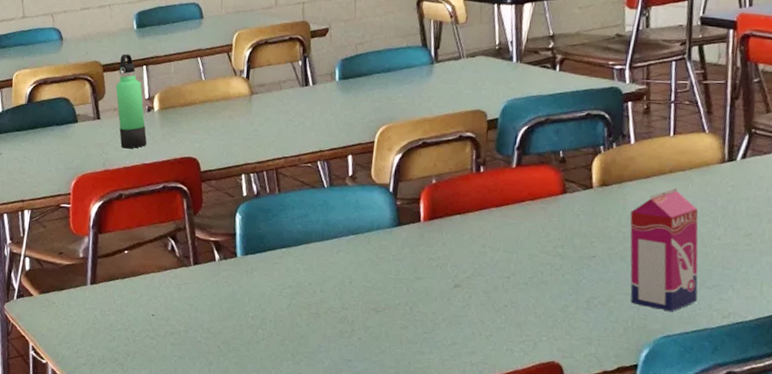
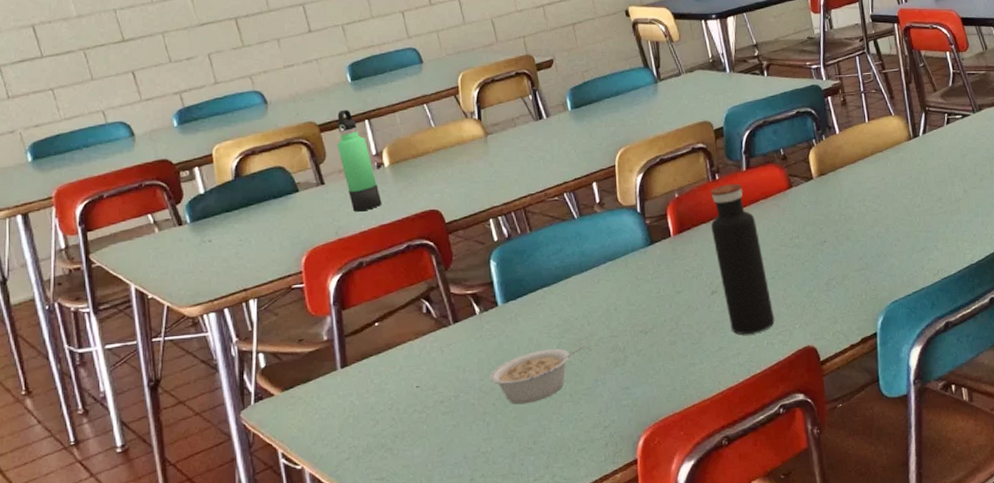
legume: none [218,306,315,354] -> present [489,345,586,405]
water bottle: none [465,178,520,336] -> present [710,183,775,335]
milk carton: present [630,187,699,311] -> none [847,167,913,279]

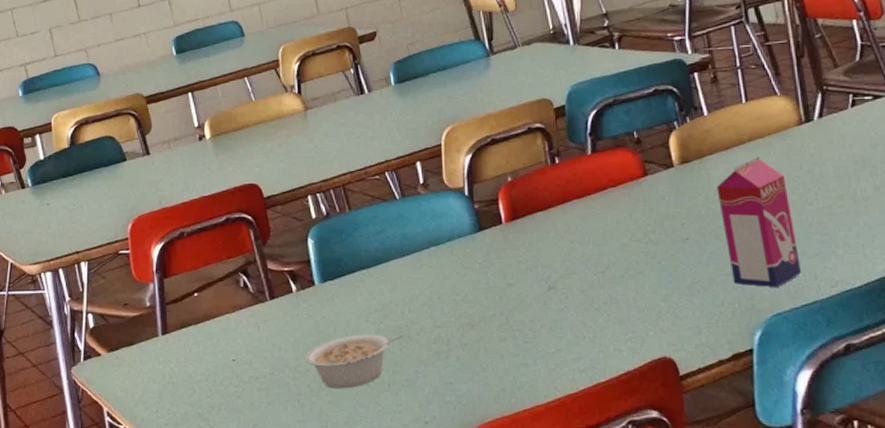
thermos bottle: present [336,109,382,212] -> none [162,82,203,183]
water bottle: present [710,183,775,335] -> none [548,168,624,338]
milk carton: none [847,167,913,279] -> present [716,156,802,287]

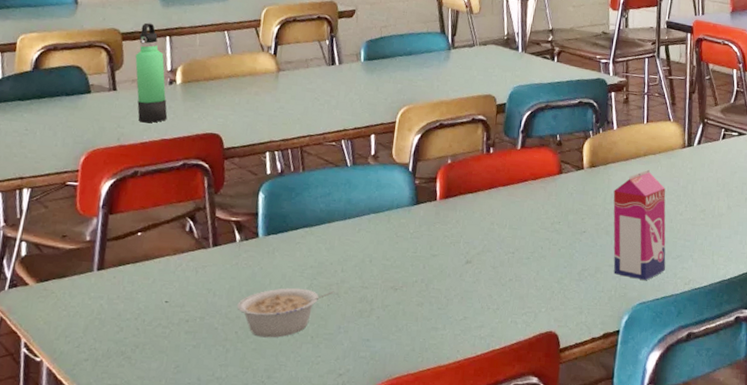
thermos bottle: none [162,82,203,183] -> present [135,22,168,123]

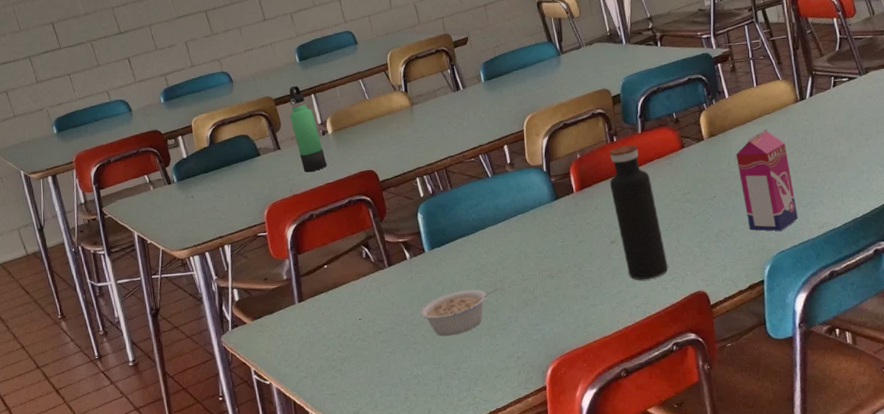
water bottle: none [476,159,523,310] -> present [609,144,668,280]

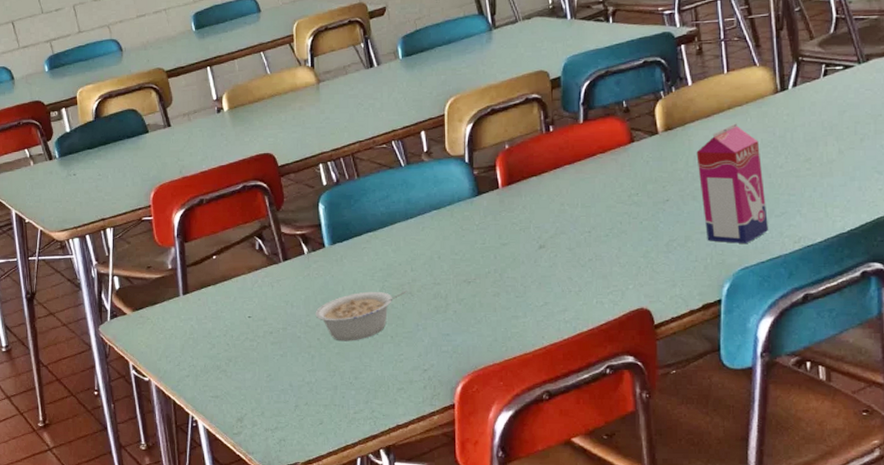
thermos bottle: present [288,86,327,172] -> none [182,57,221,153]
water bottle: present [609,144,668,280] -> none [542,136,606,292]

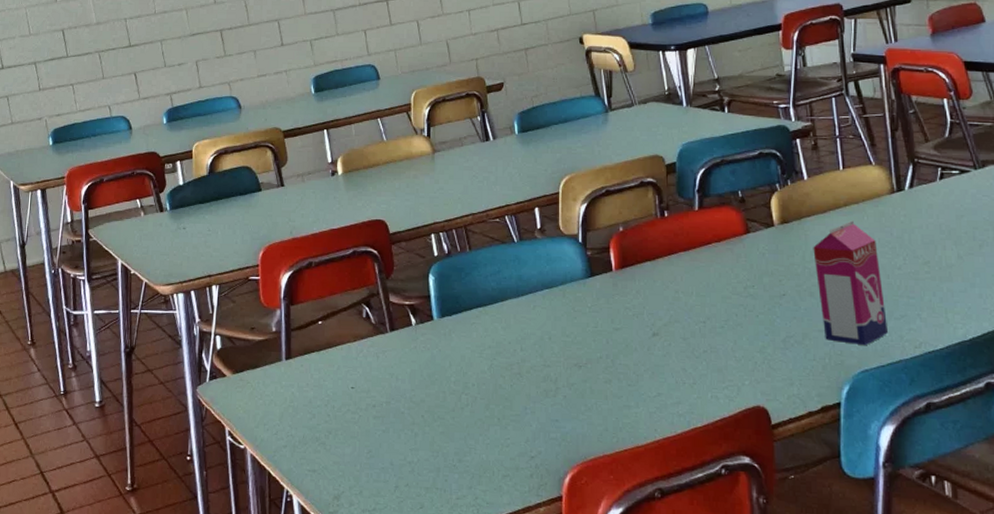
legume: present [315,291,408,341] -> none [420,369,517,421]

